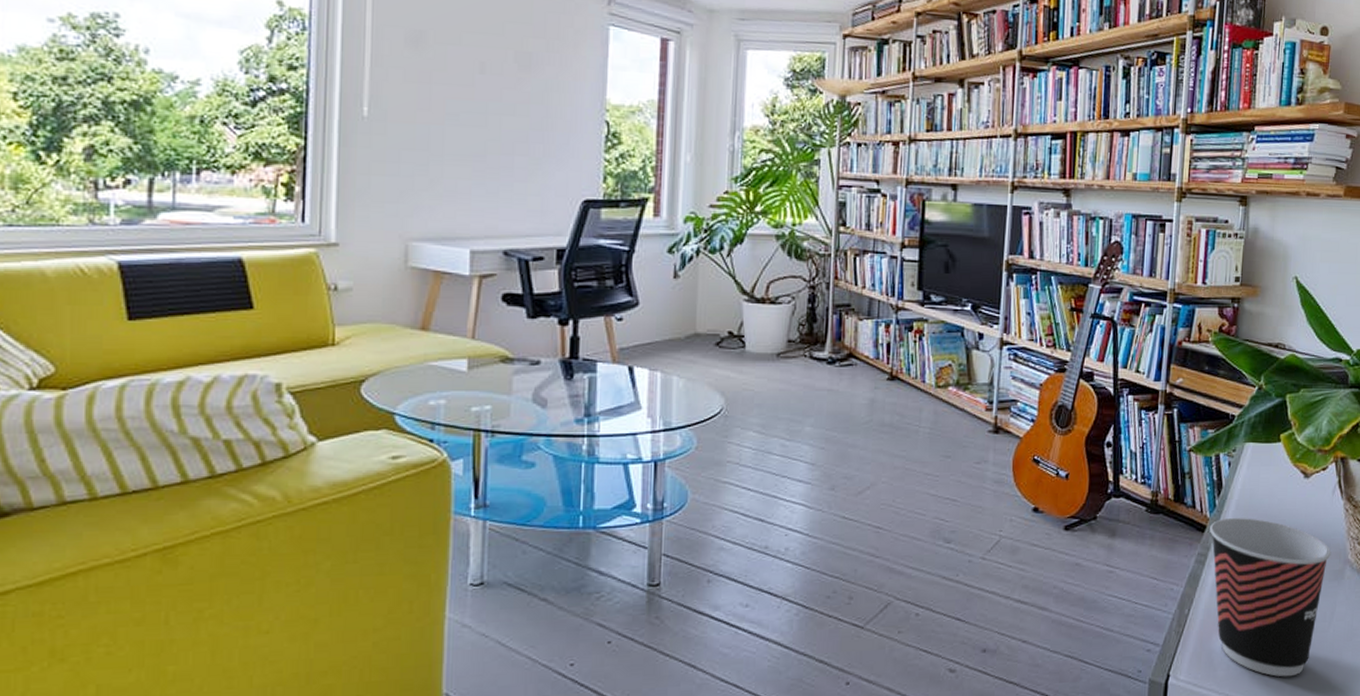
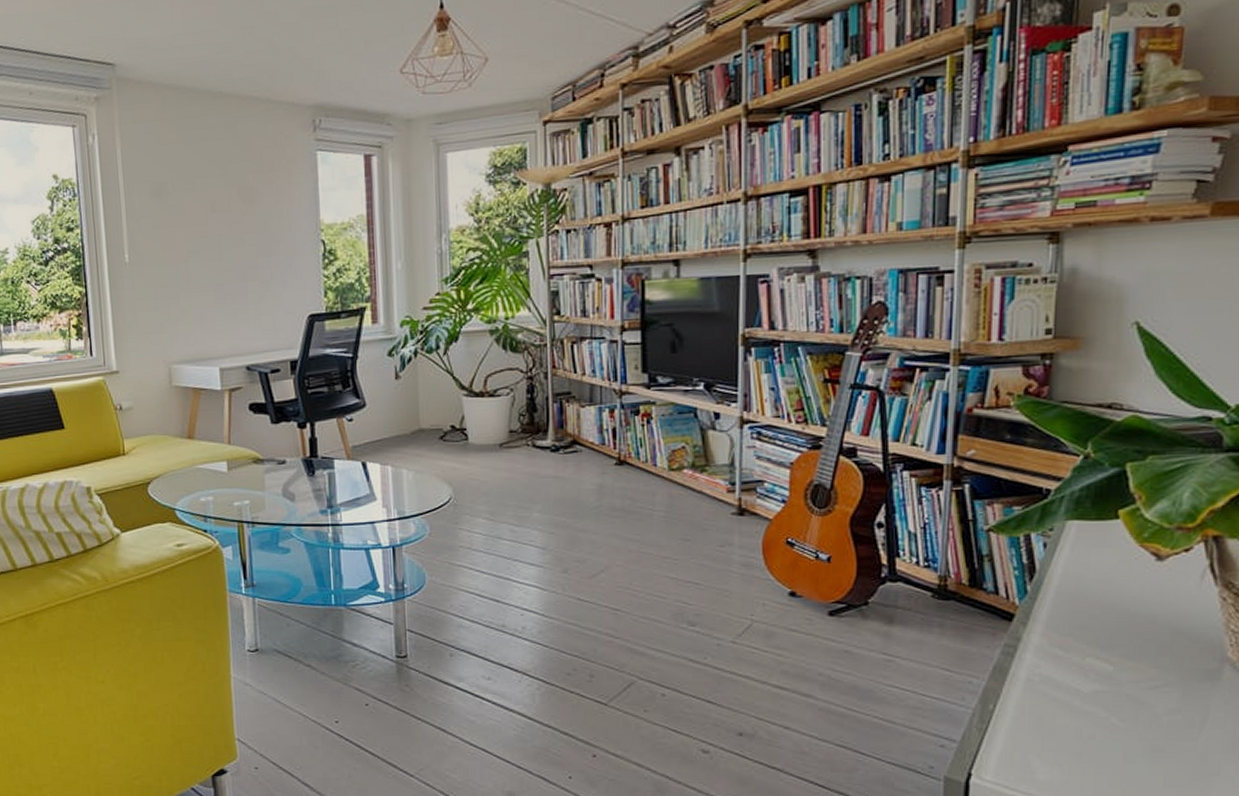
cup: present [1210,518,1332,677] -> none [1020,606,1201,788]

